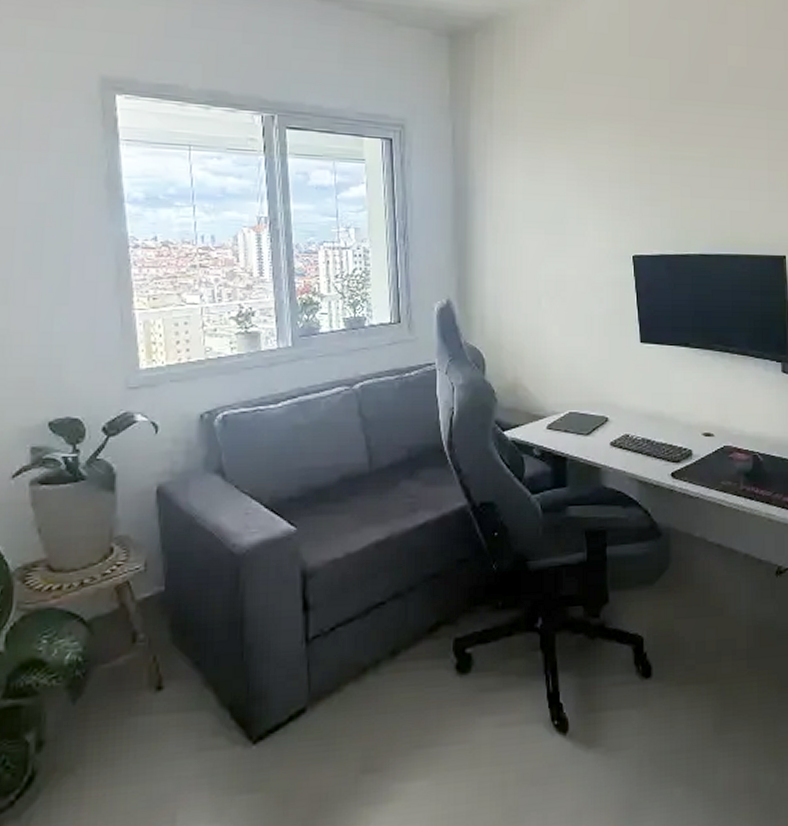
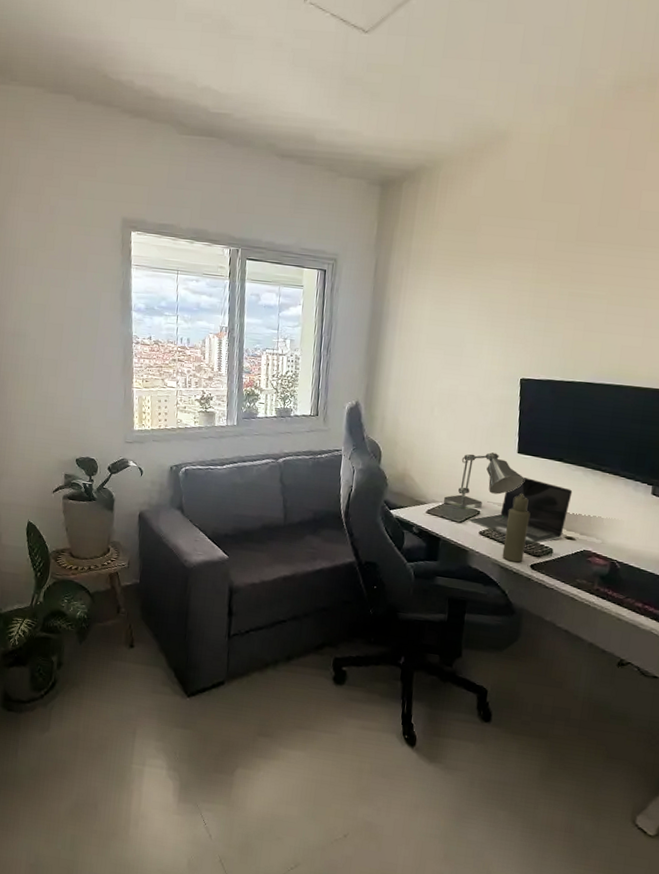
desk lamp: none [564,345,651,419] -> present [443,452,524,510]
laptop: none [598,369,704,450] -> present [470,476,573,545]
bottle: none [638,390,663,473] -> present [502,494,531,563]

